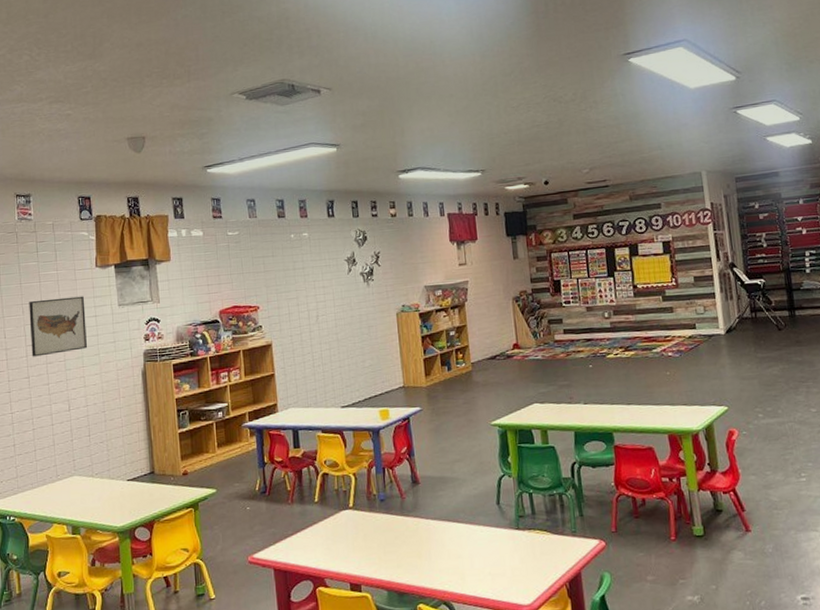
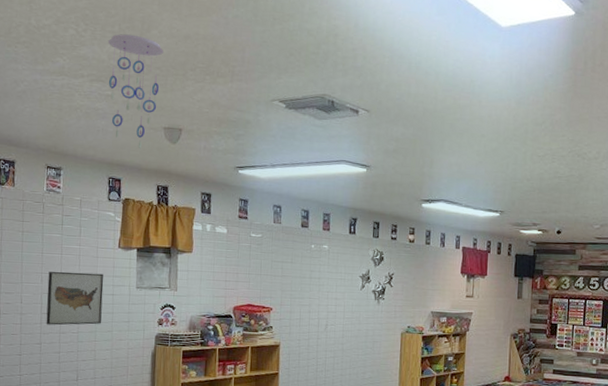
ceiling mobile: none [62,50,118,164] -> present [107,34,164,149]

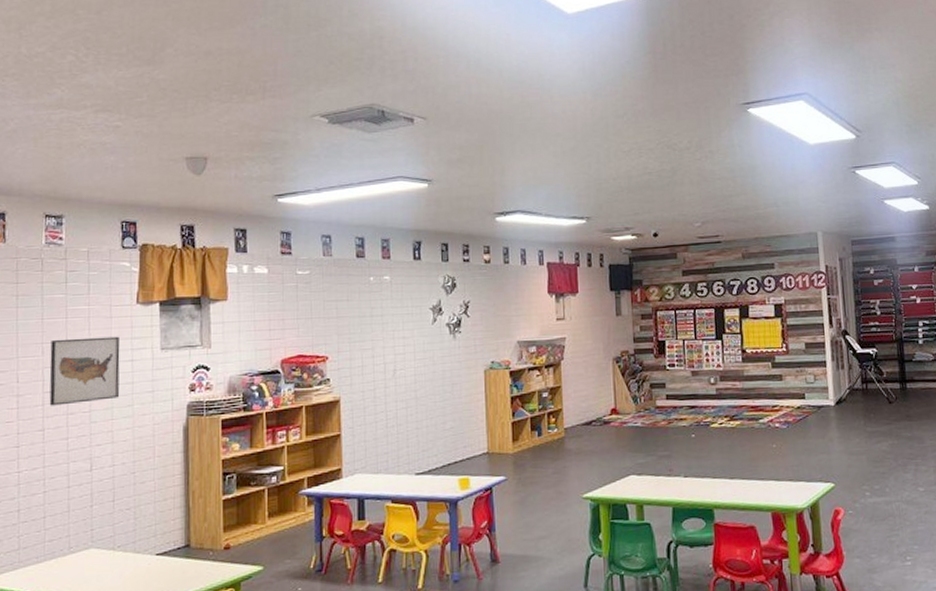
ceiling mobile: present [107,34,164,149] -> none [114,55,181,185]

